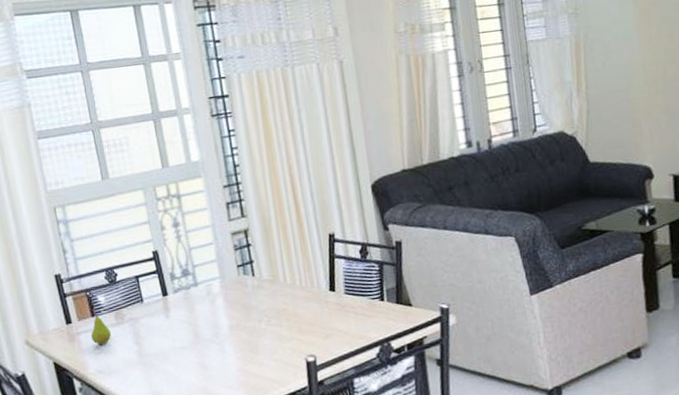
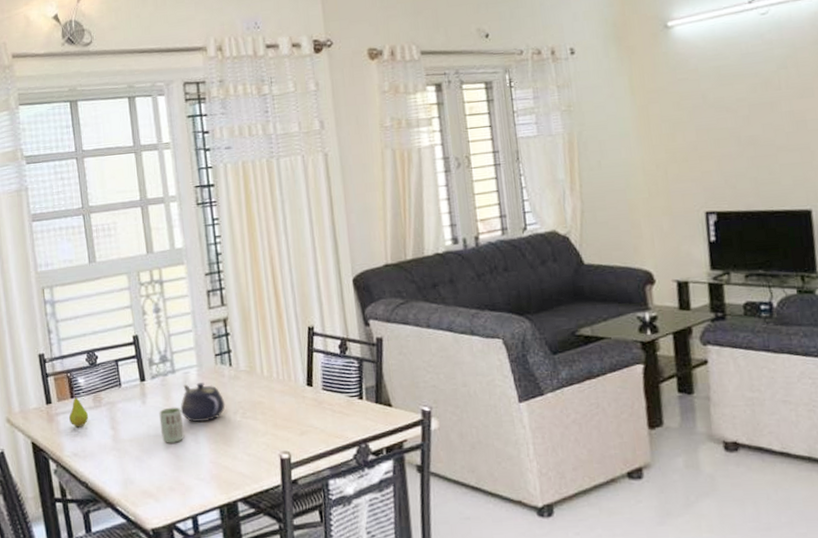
cup: none [183,319,211,355] -> present [159,407,185,443]
teapot: none [204,294,250,333] -> present [180,383,226,422]

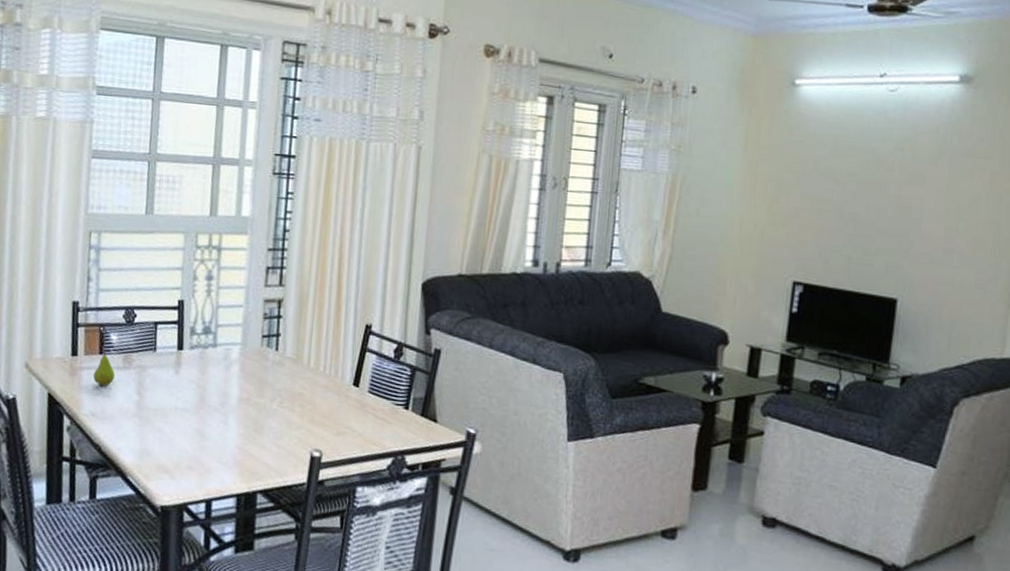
cup: present [159,407,185,443] -> none [189,382,216,421]
teapot: present [180,383,226,422] -> none [214,360,264,404]

